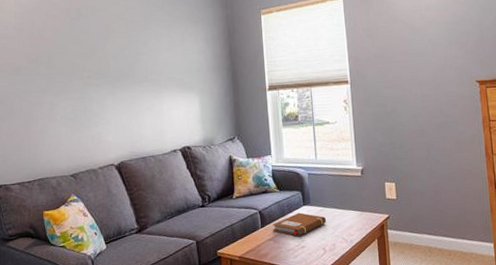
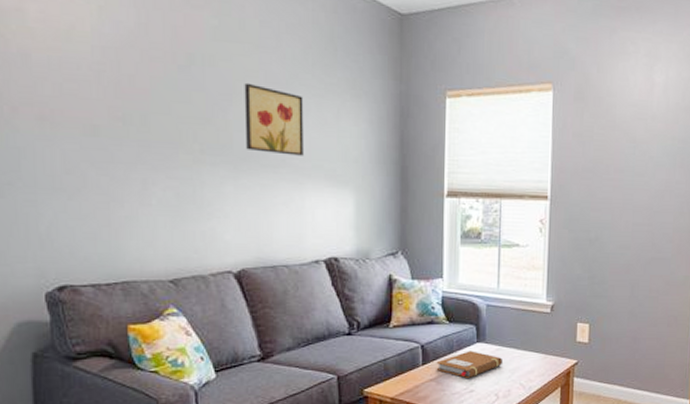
wall art: none [116,23,160,73] -> present [244,82,304,156]

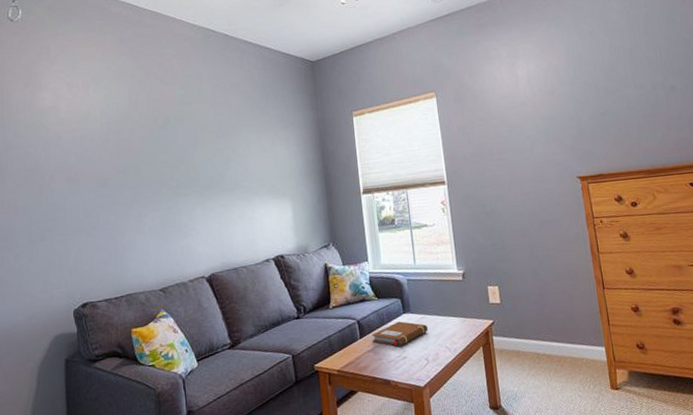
wall art: present [244,82,304,156] -> none [204,130,251,181]

